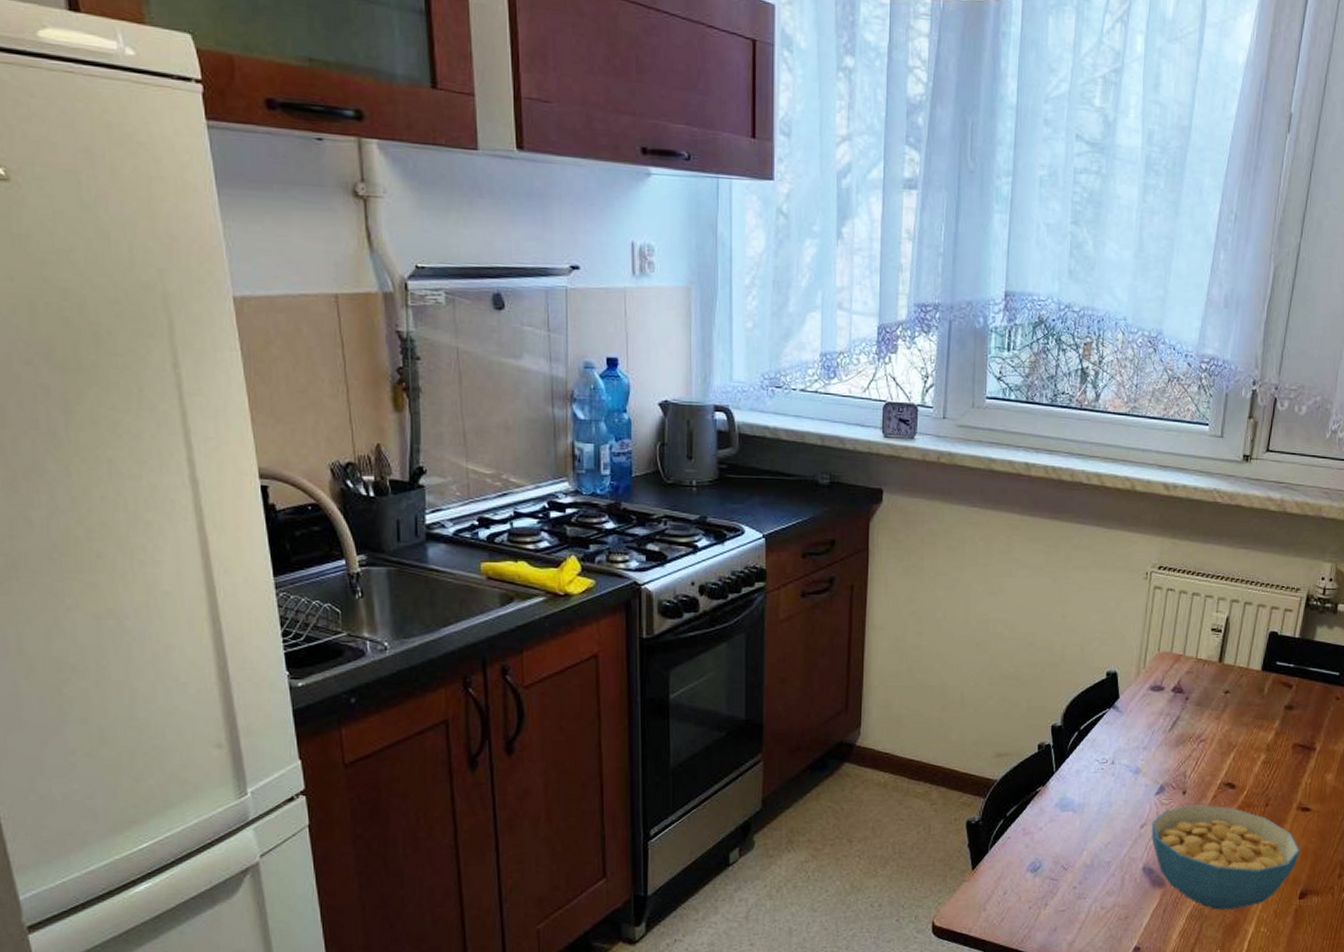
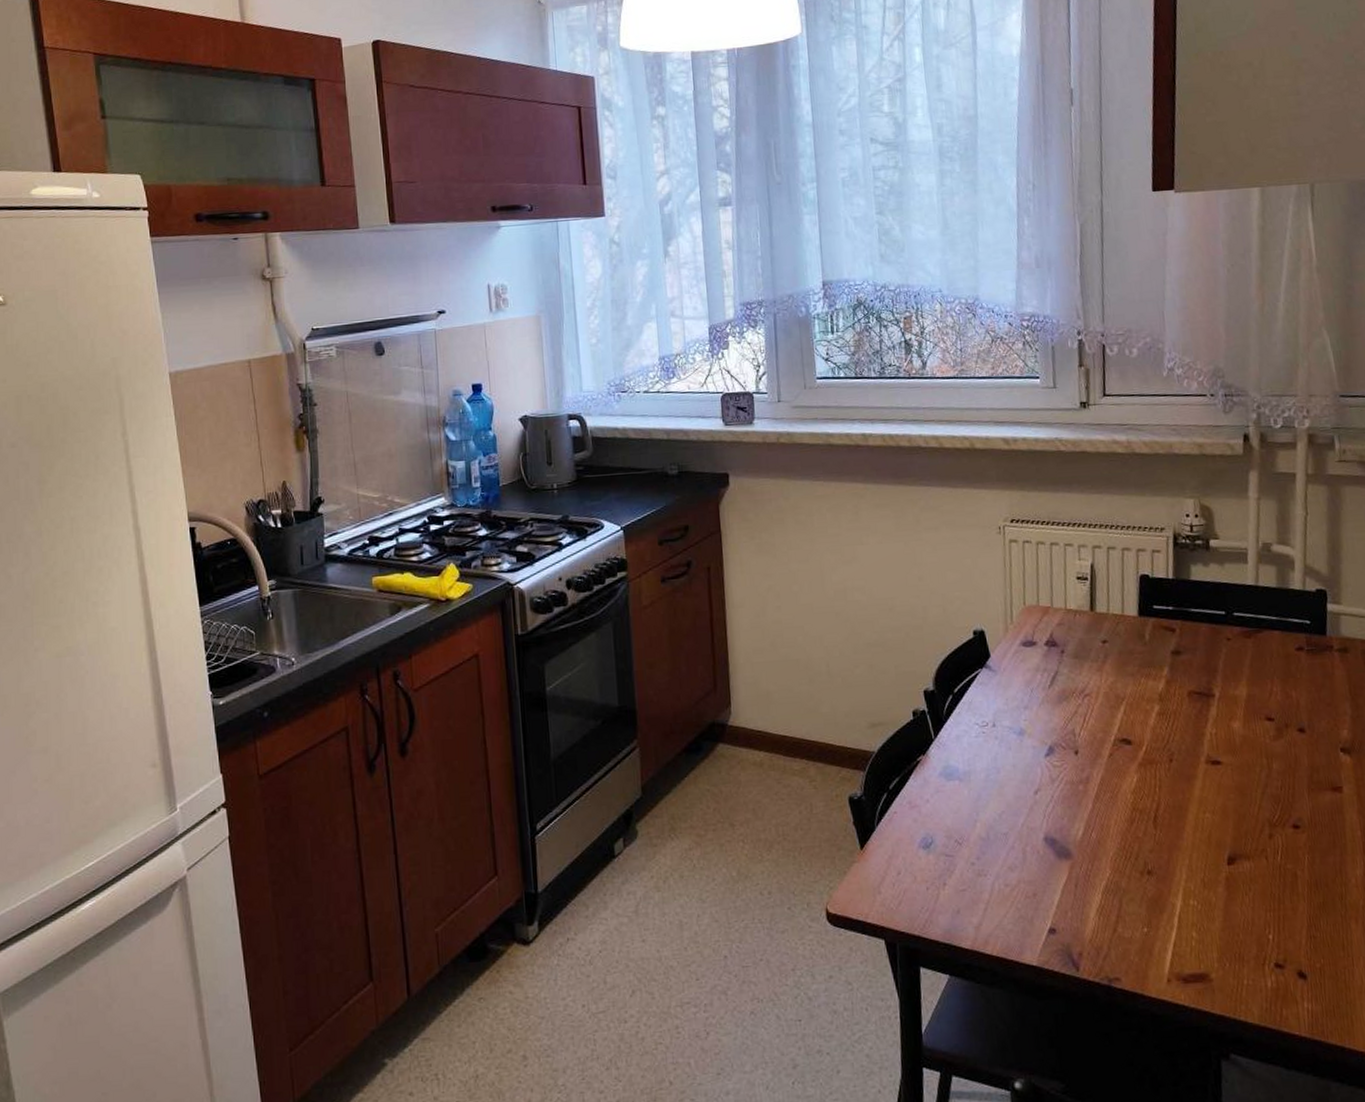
cereal bowl: present [1151,805,1300,910] -> none [1045,764,1219,882]

